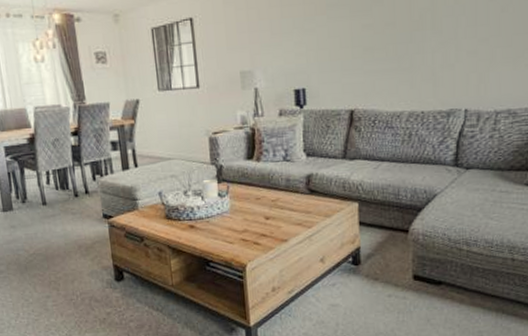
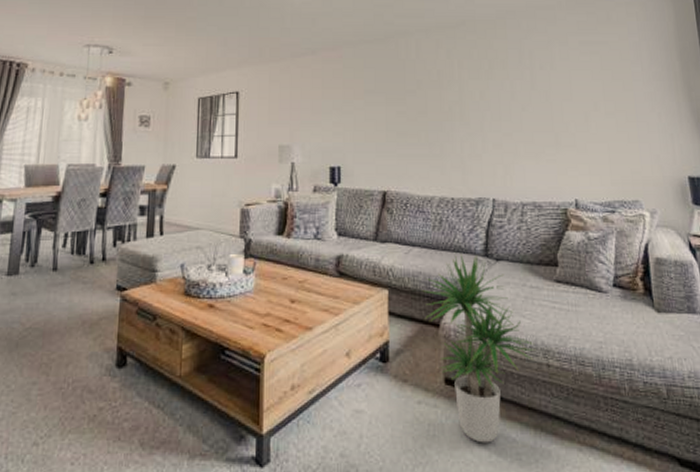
potted plant: none [393,165,501,325] -> present [423,254,535,443]

